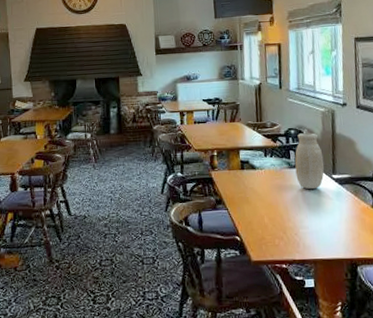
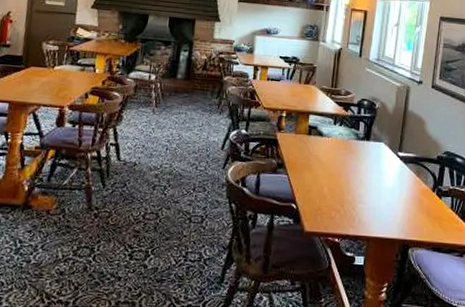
vase: present [294,133,324,189] -> none [362,105,392,164]

